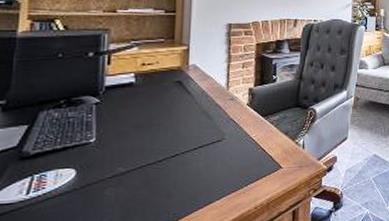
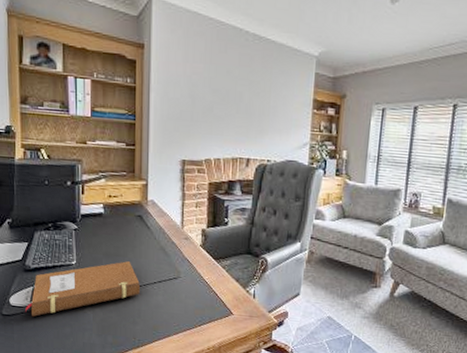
notebook: none [18,130,177,214] -> present [25,261,140,317]

